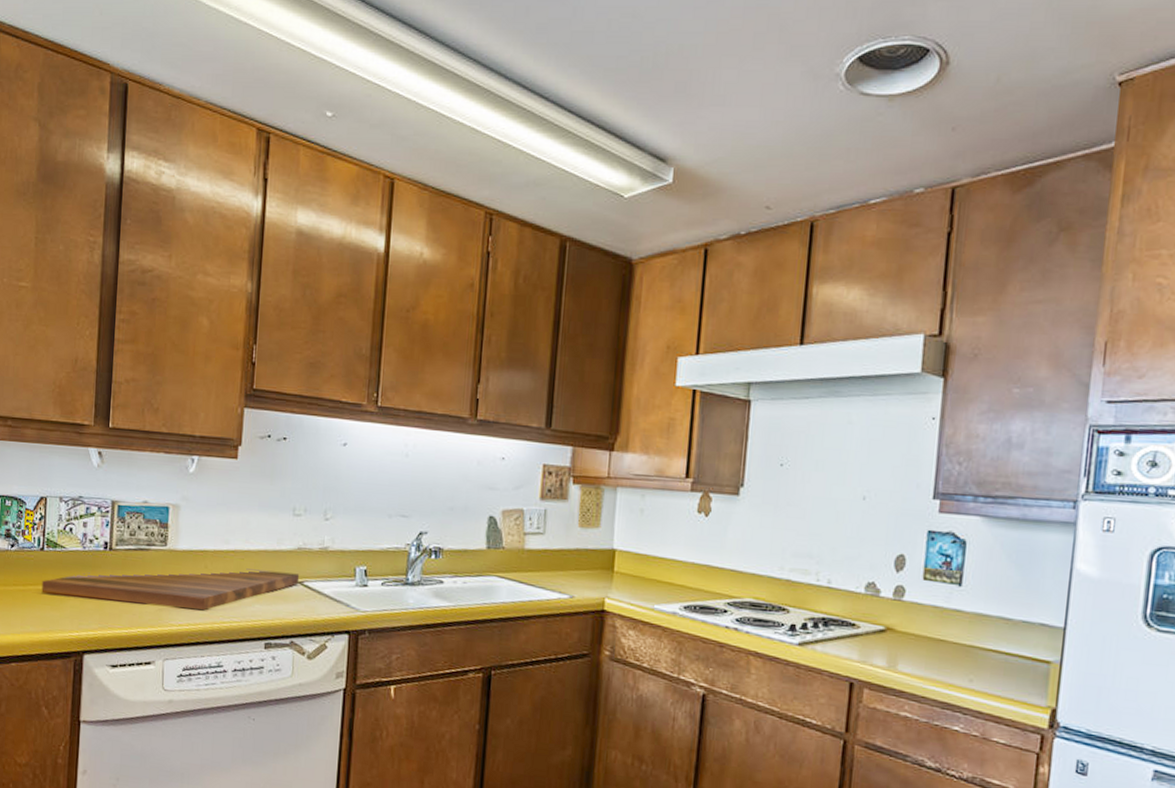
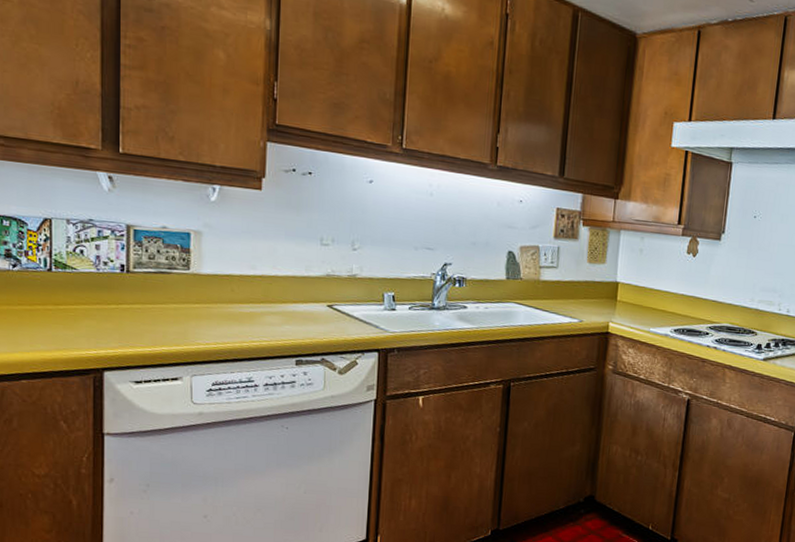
cutting board: present [41,568,300,611] -> none [52,292,329,331]

